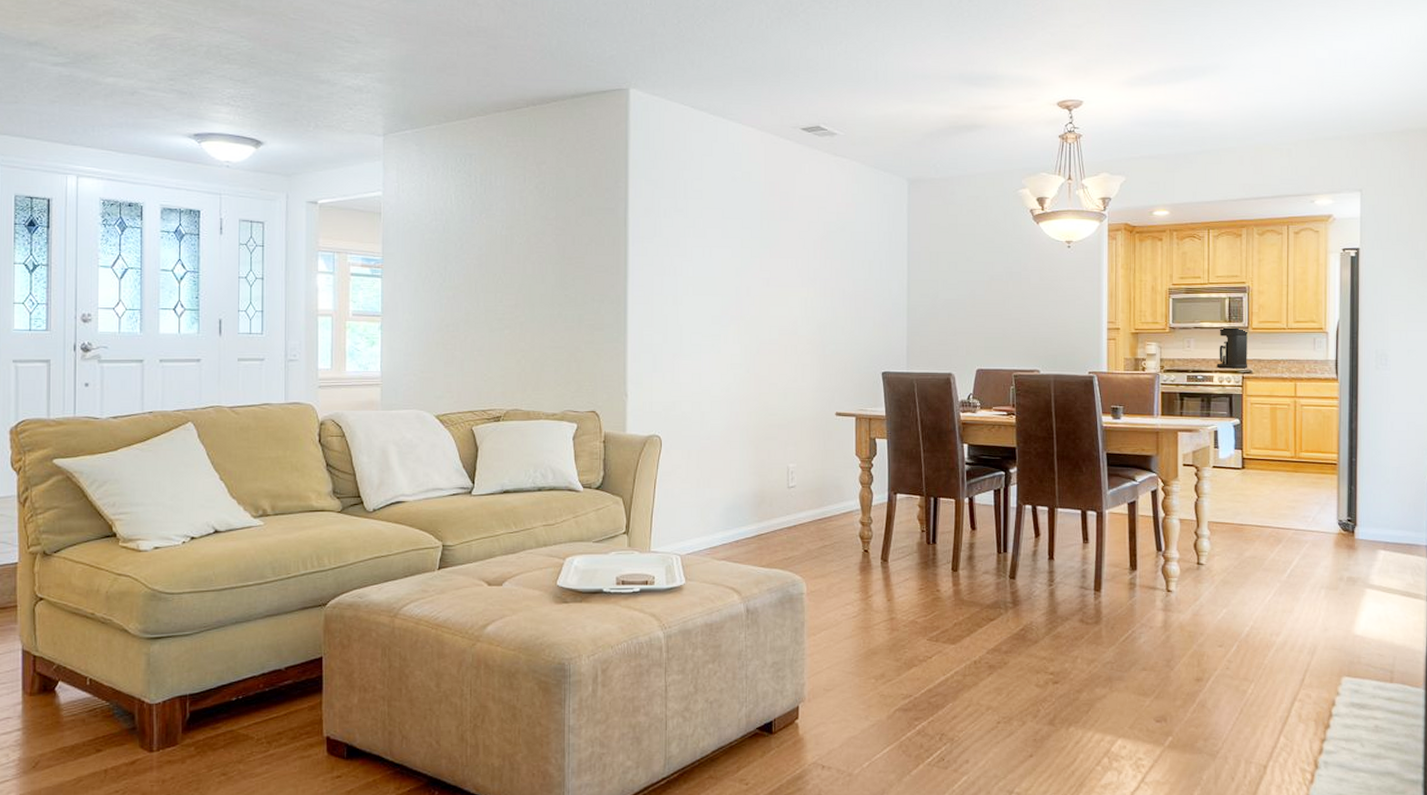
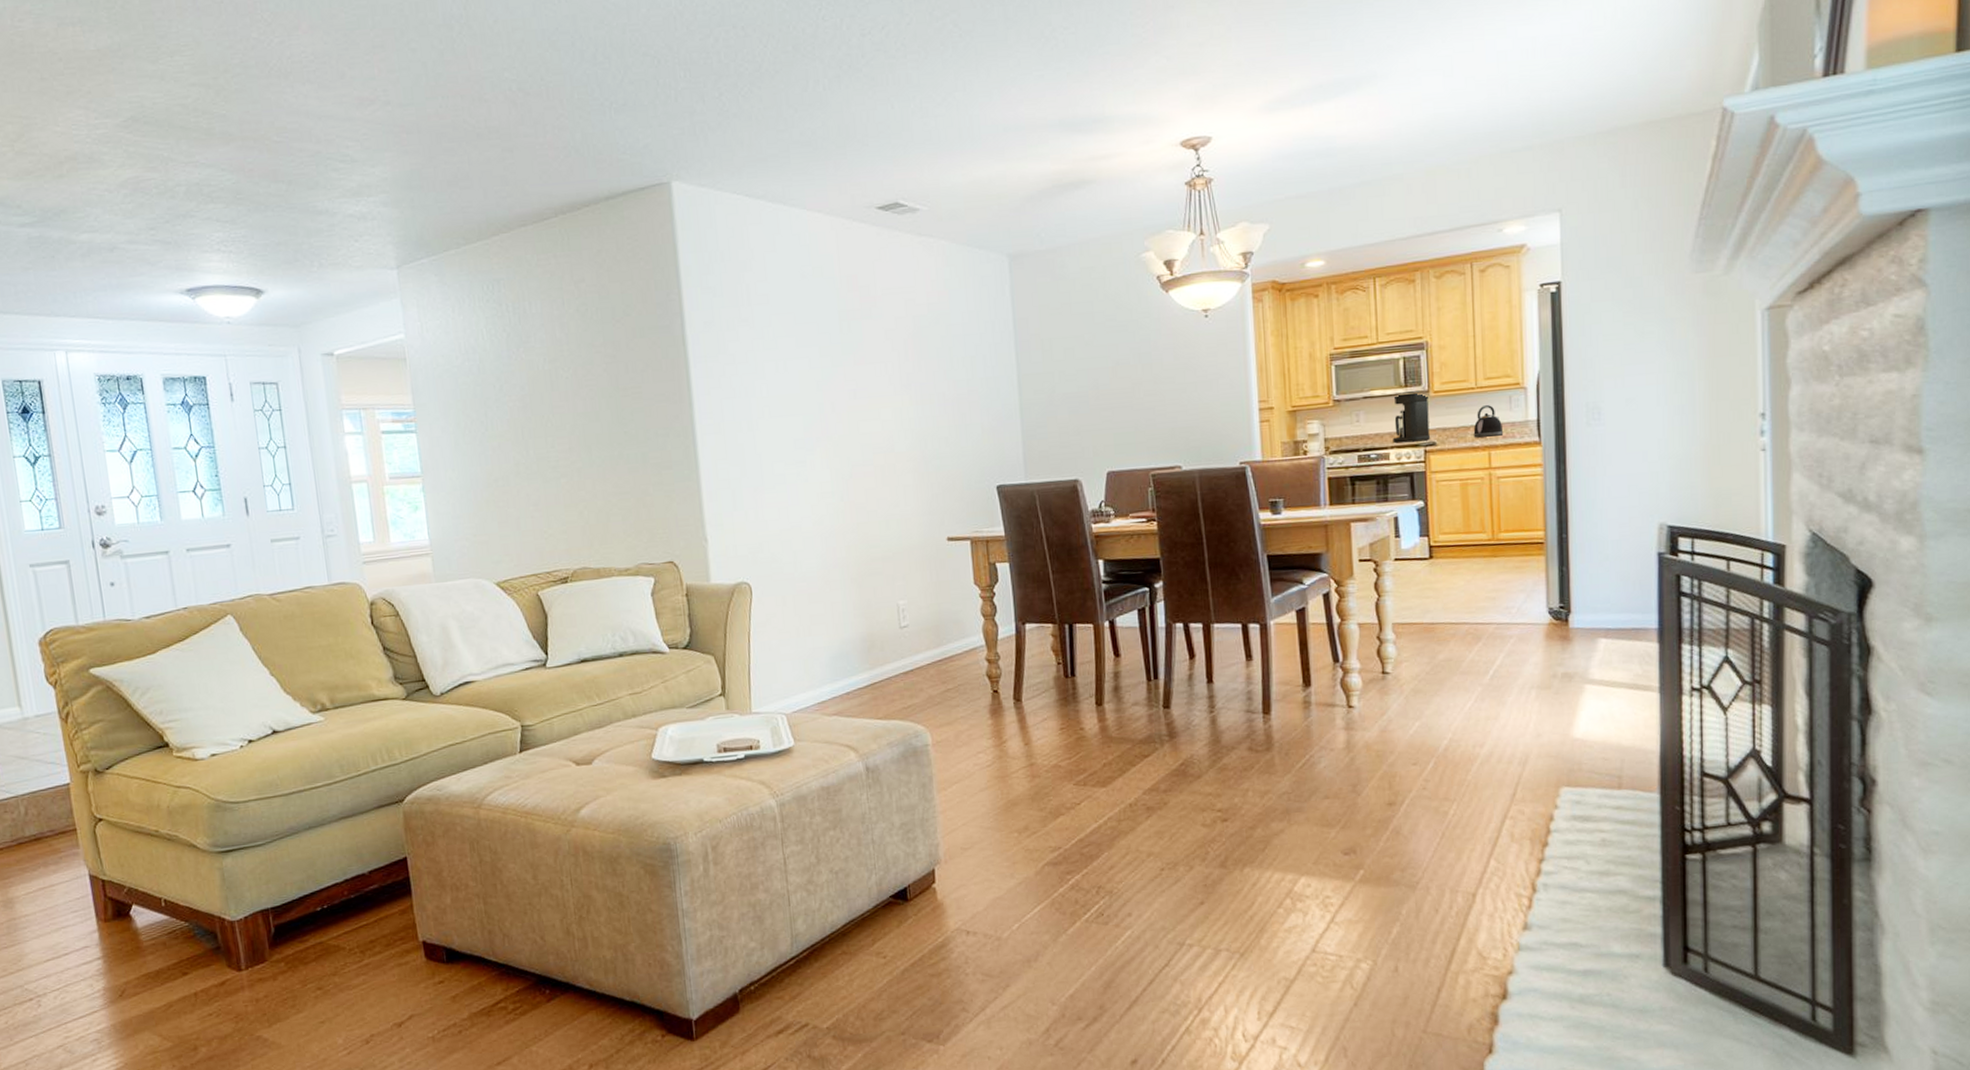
kettle: none [1283,343,1308,371] -> present [1473,404,1504,438]

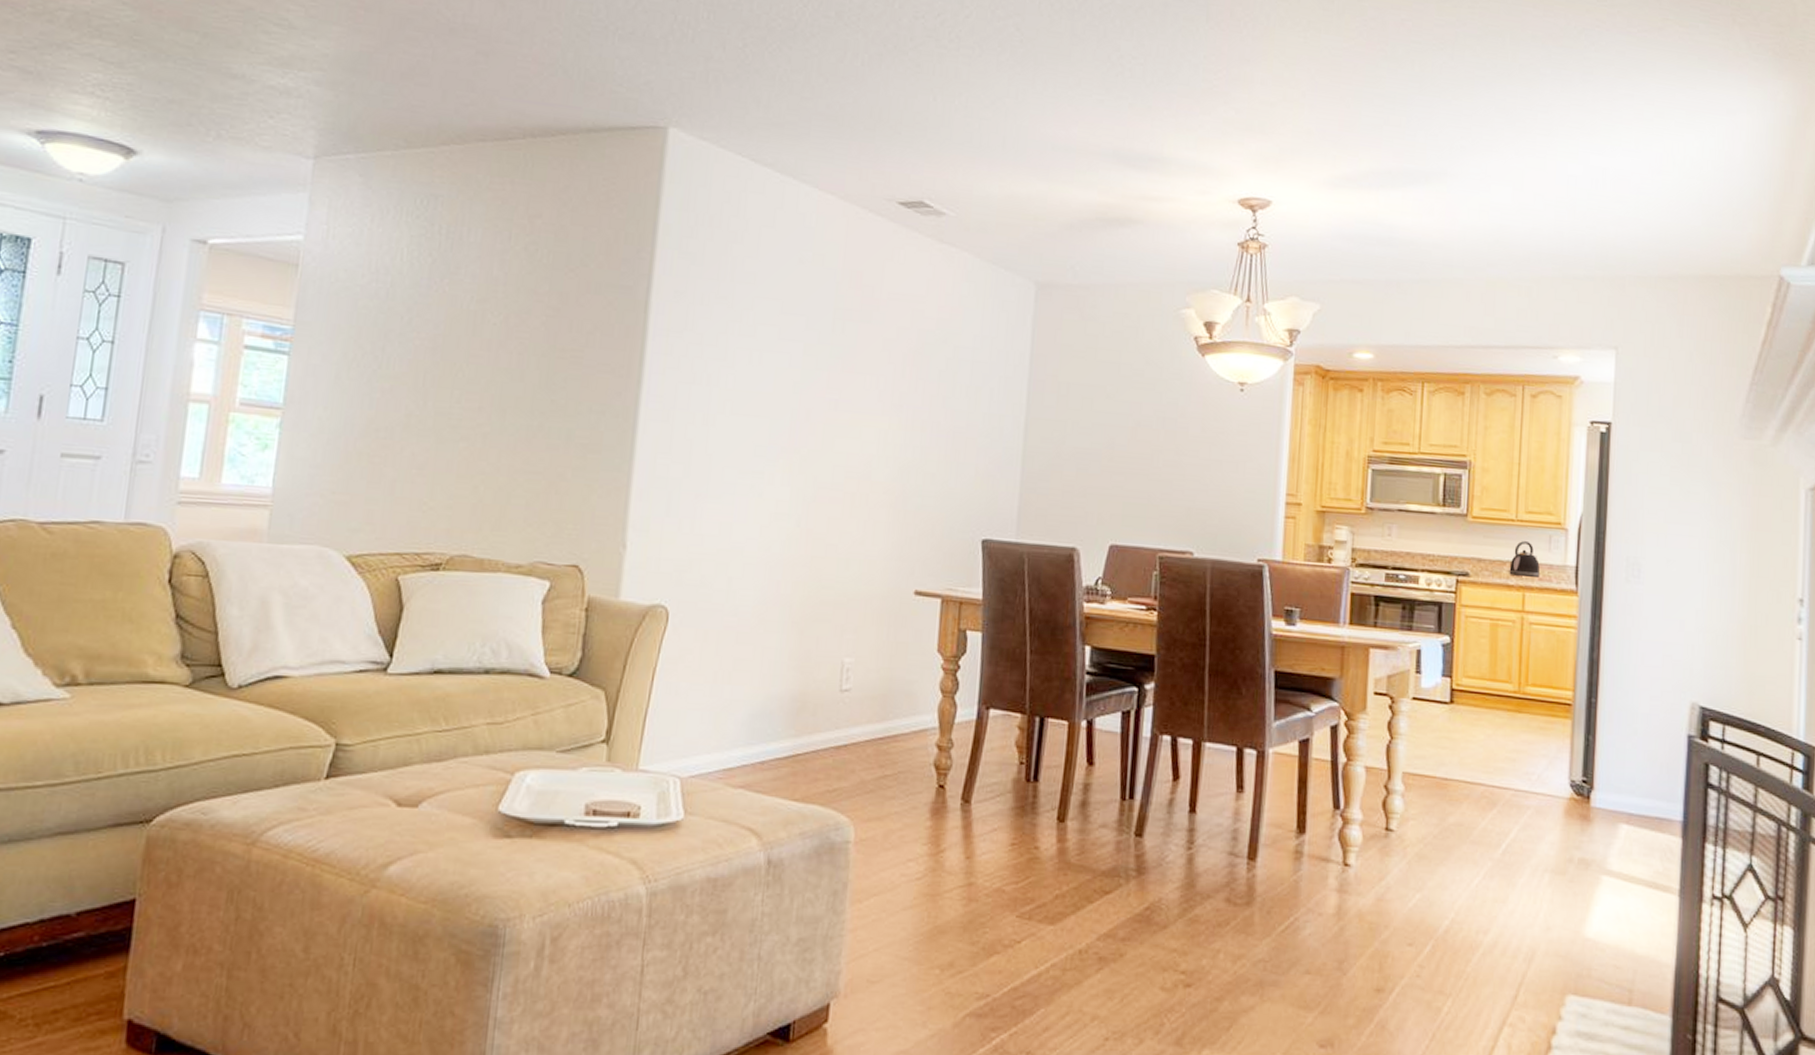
coffee maker: present [1393,391,1430,444] -> none [1424,511,1466,570]

